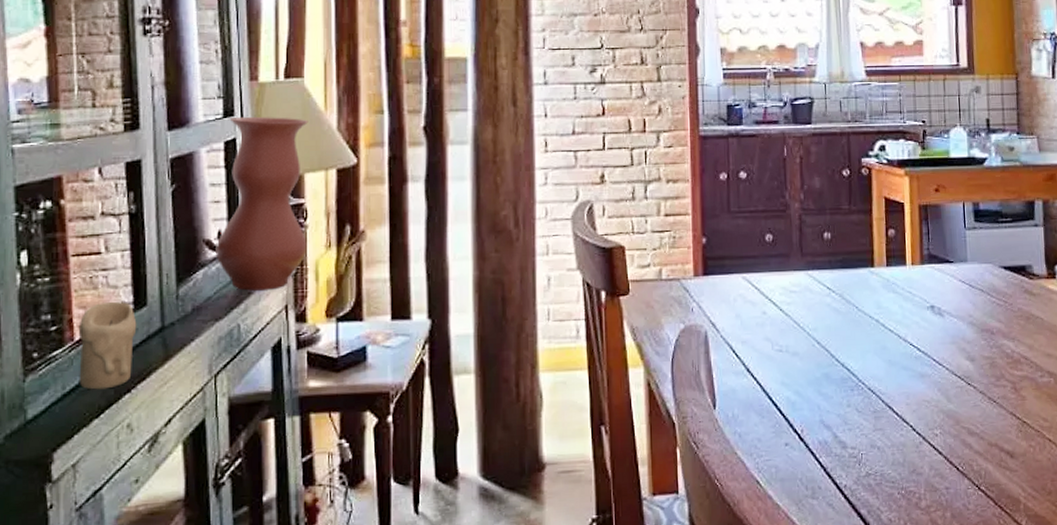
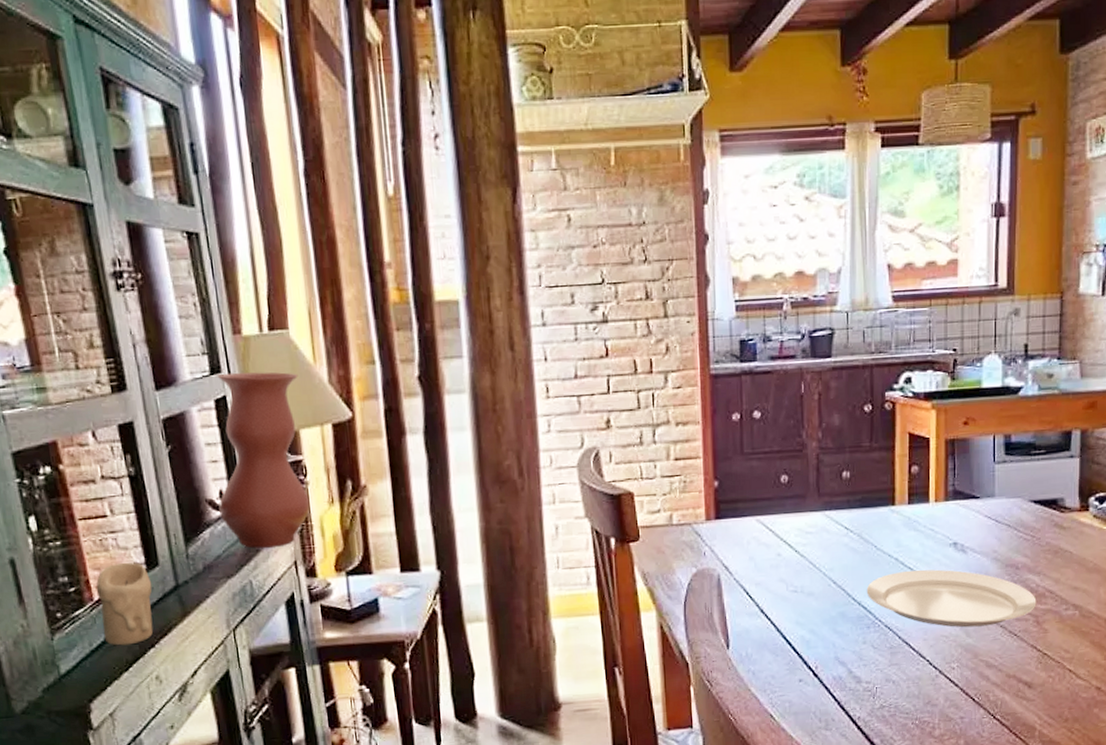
plate: none [849,332,1013,393] -> present [866,569,1037,628]

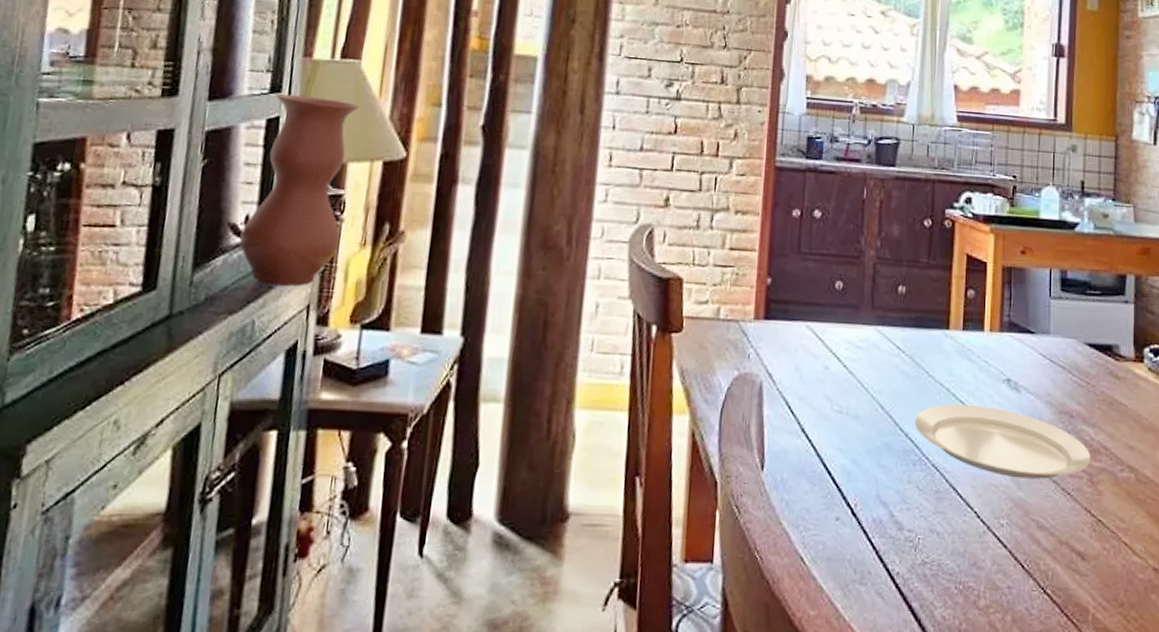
candle: present [96,562,153,646] -> none [68,281,143,378]

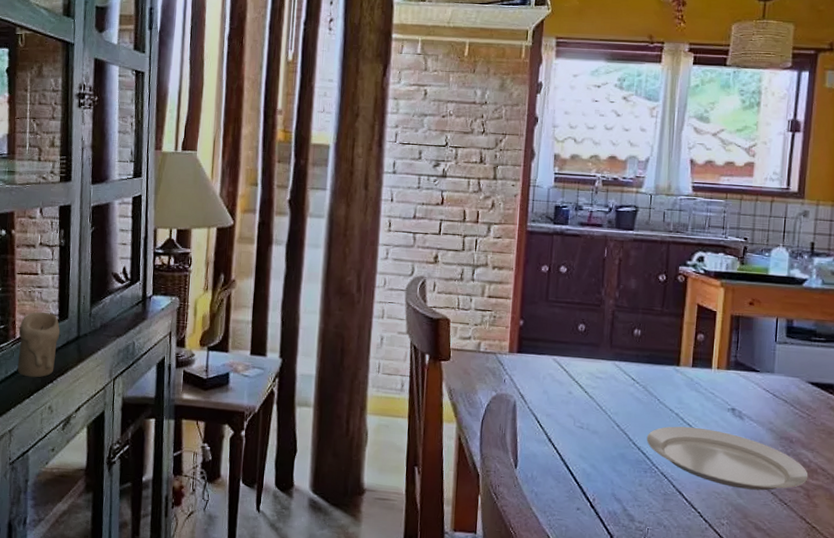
candle: none [68,281,143,378] -> present [17,312,60,378]
vase: present [239,93,360,286] -> none [120,178,198,318]

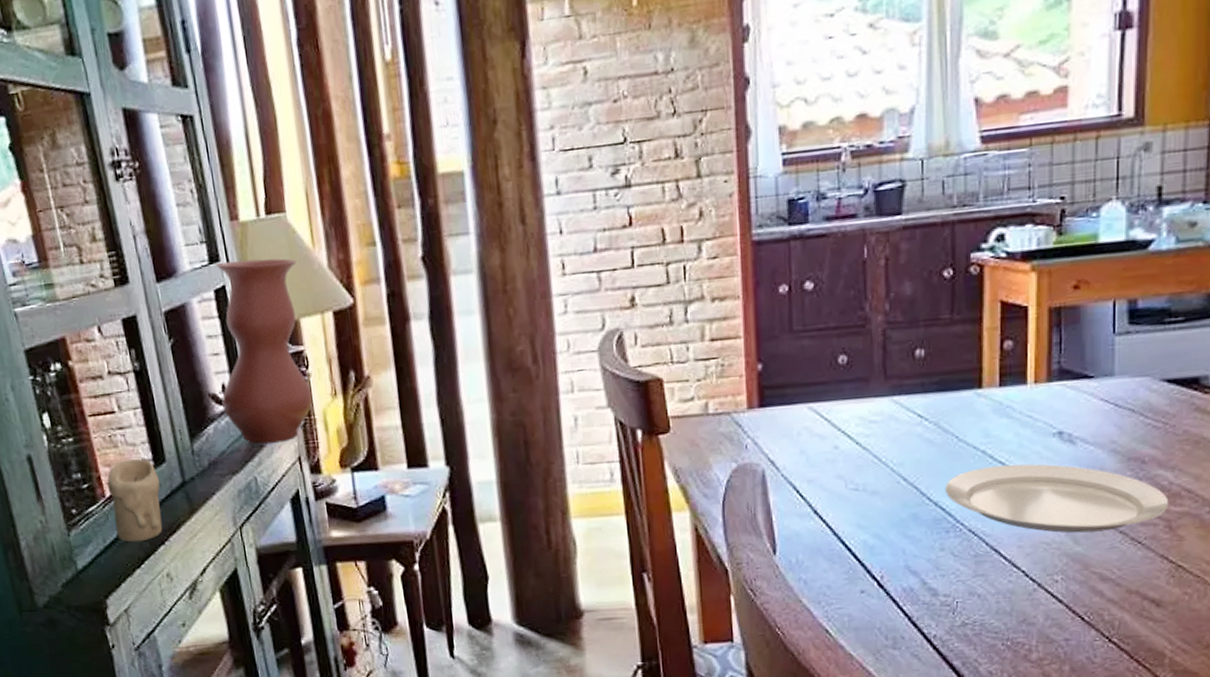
vase: none [120,178,198,318] -> present [215,258,313,444]

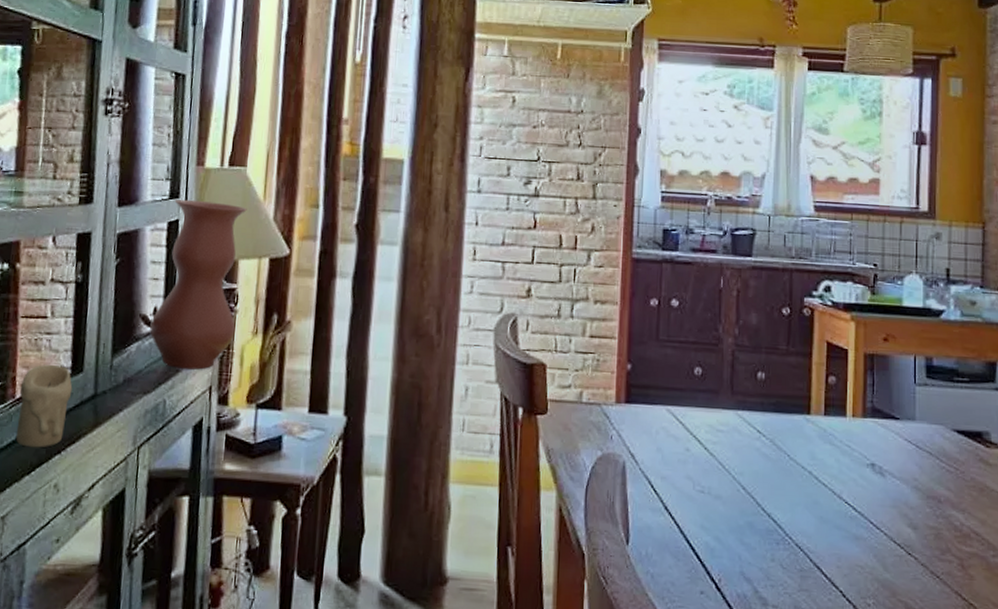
plate: present [944,463,1169,533] -> none [777,486,961,562]

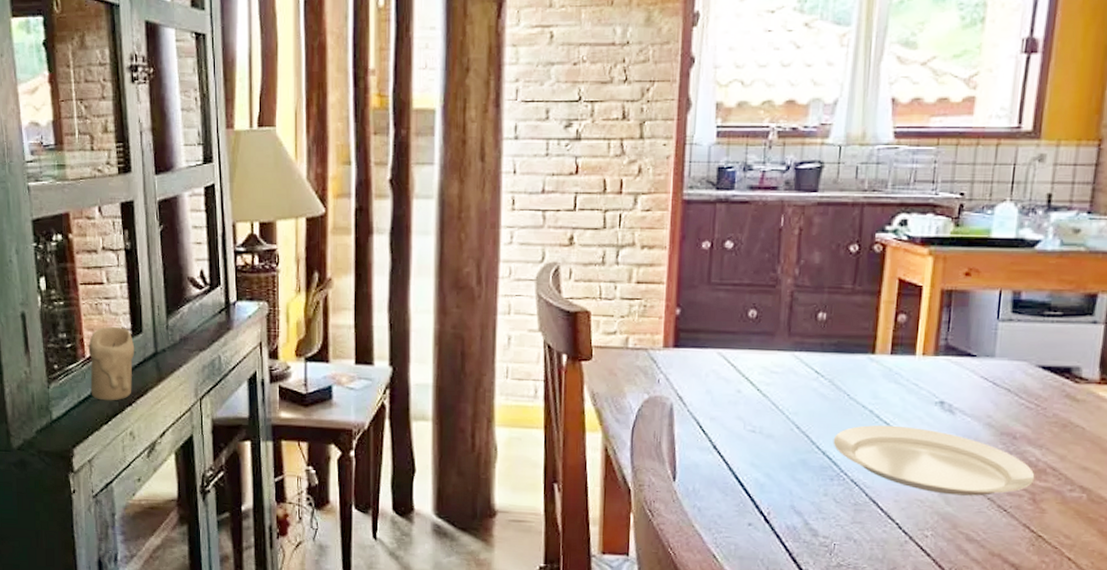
vase: present [150,199,247,370] -> none [199,163,280,327]
plate: none [777,486,961,562] -> present [833,425,1035,496]

